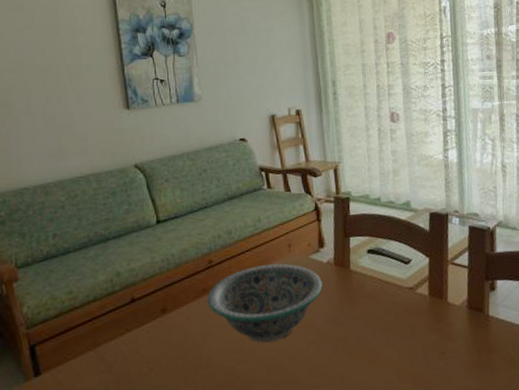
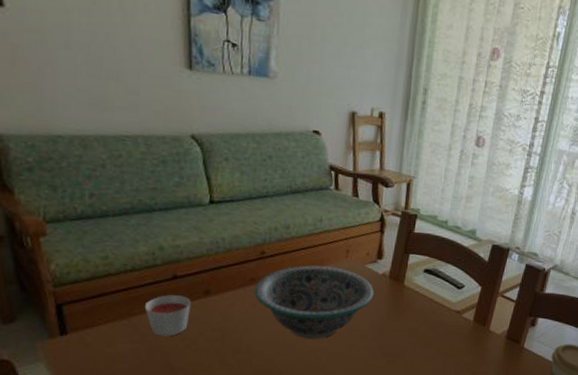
candle: none [108,317,150,363] -> present [144,295,191,337]

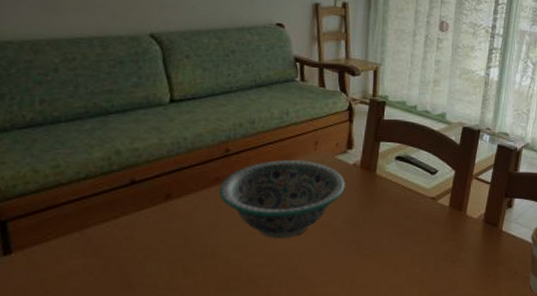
candle: present [144,295,191,337] -> none [99,202,150,248]

